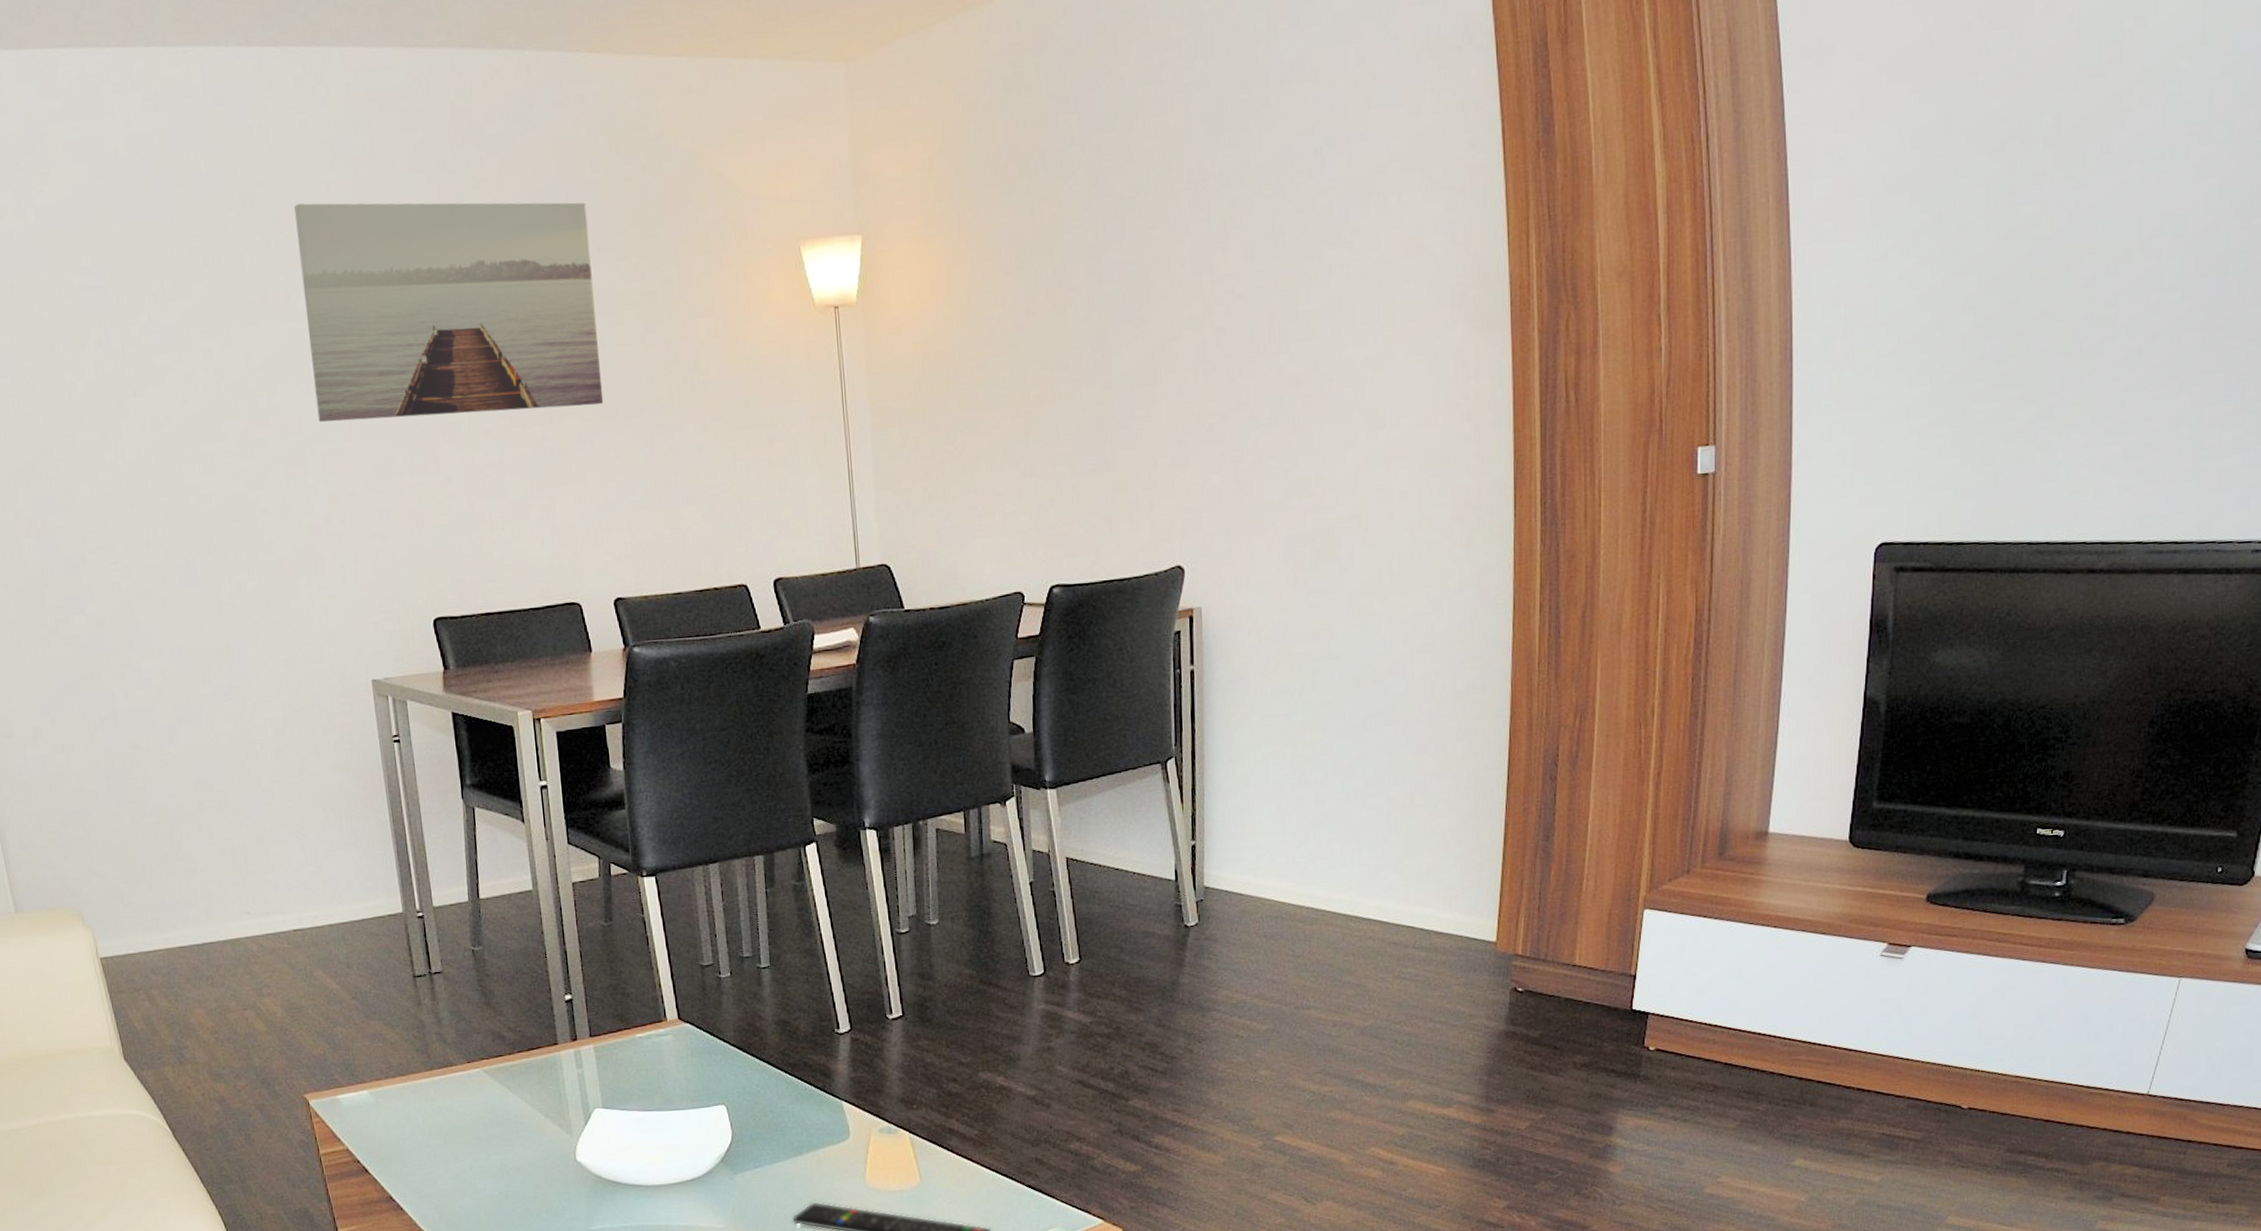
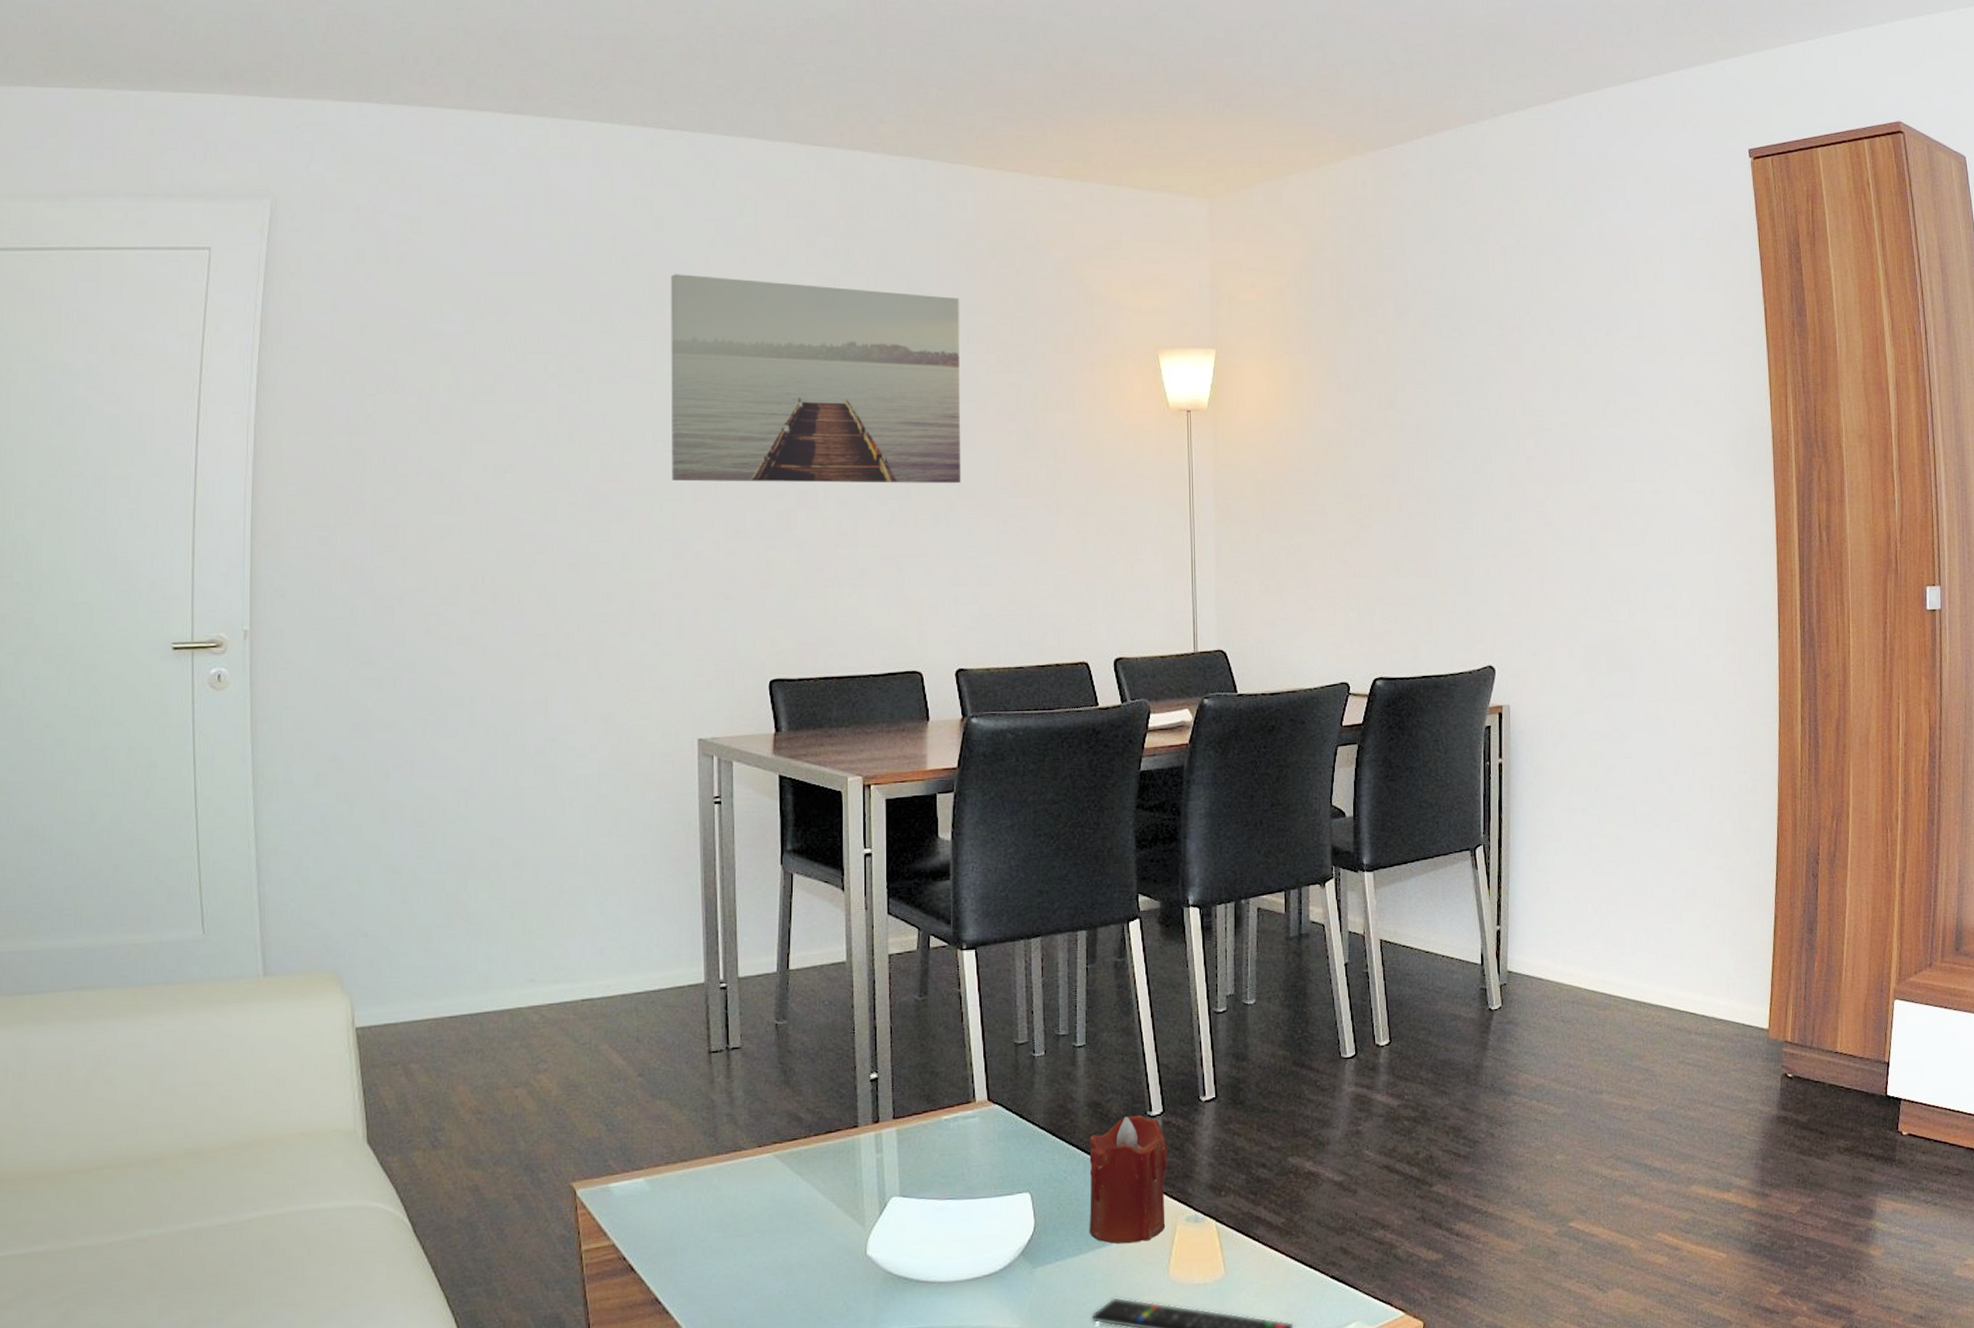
candle: none [779,1032,859,1153] -> present [1089,1114,1167,1244]

